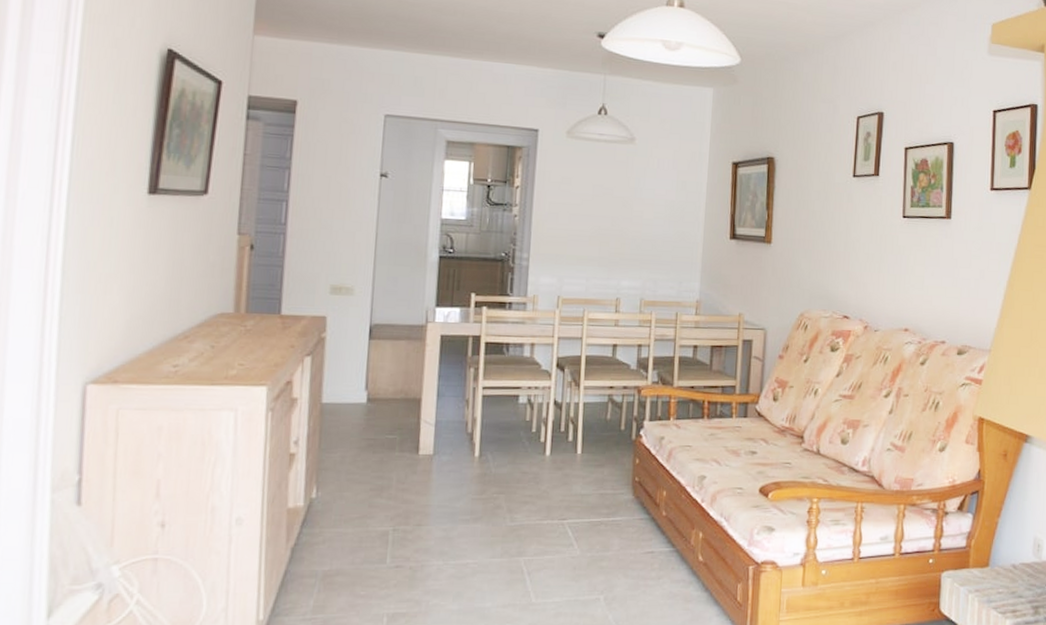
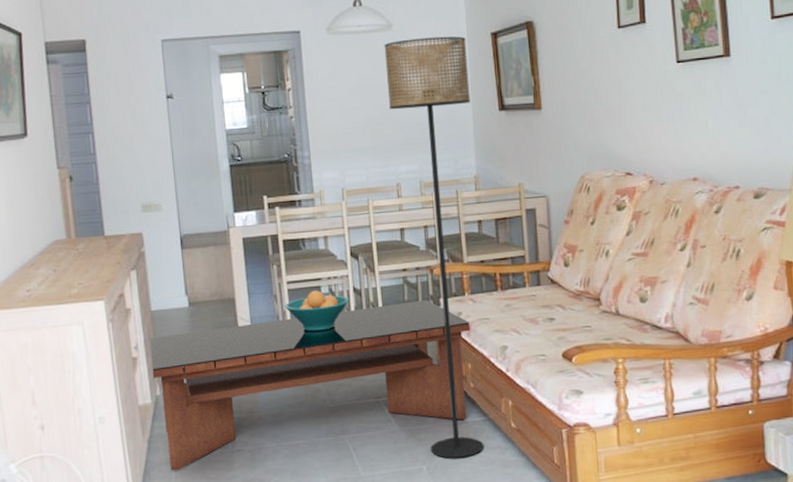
coffee table: none [310,420,671,585] -> present [149,300,471,471]
fruit bowl: none [475,399,548,443] -> present [284,290,350,332]
floor lamp: none [611,155,707,590] -> present [384,36,484,459]

